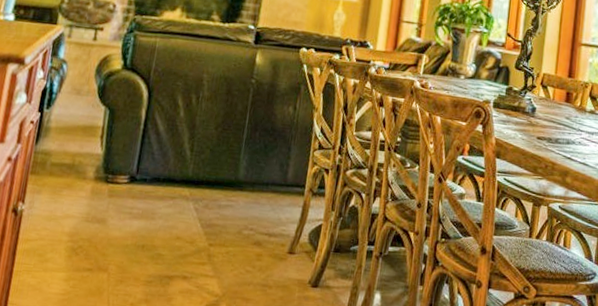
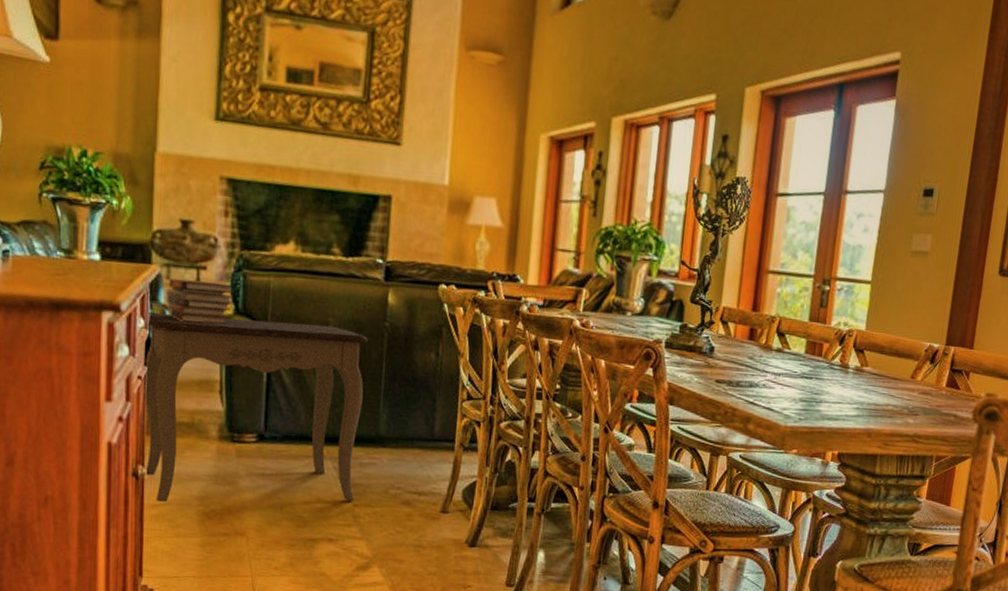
side table: none [23,66,236,241] -> present [144,313,368,503]
book stack: none [65,37,125,77] -> present [165,278,234,324]

